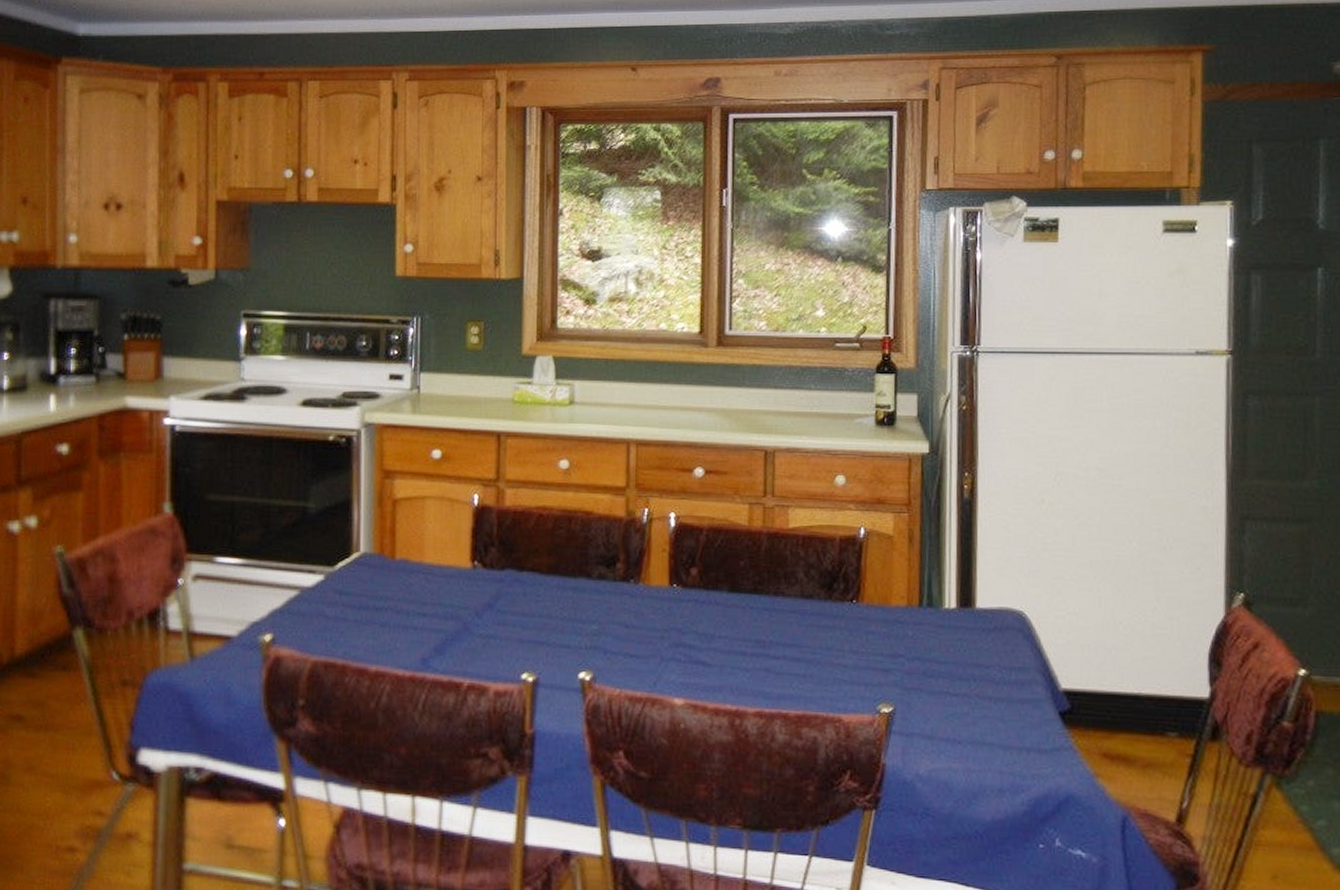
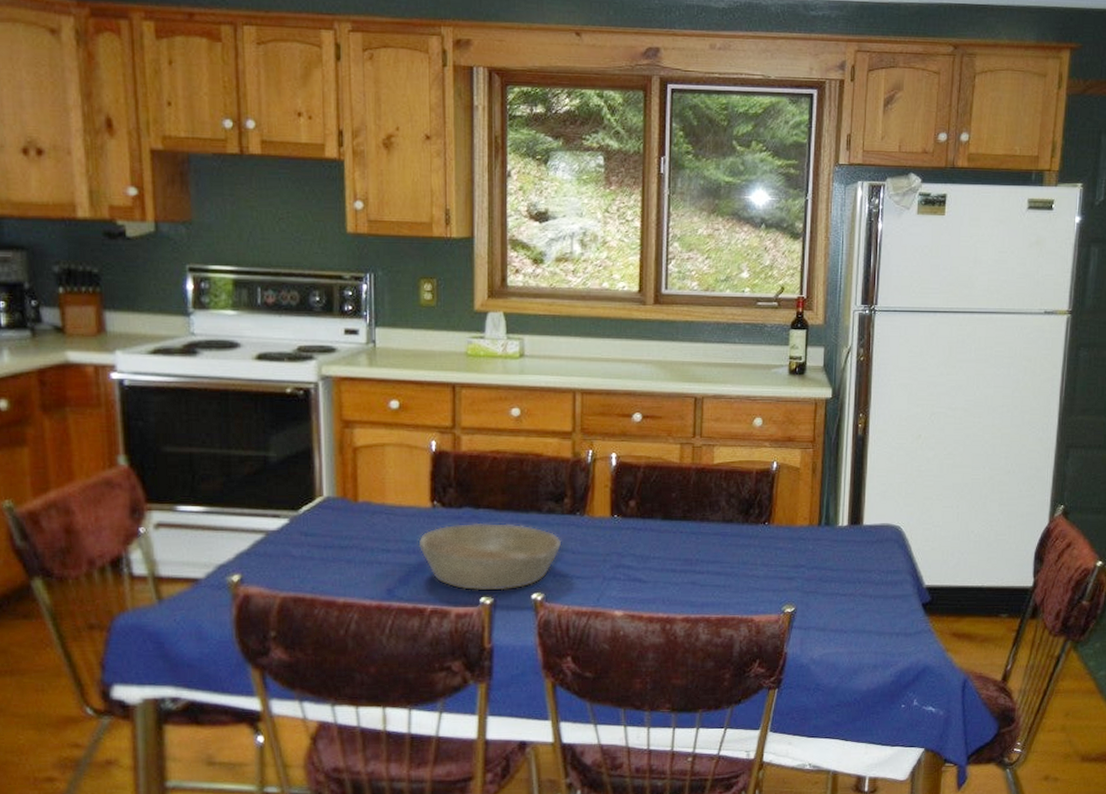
bowl: none [456,586,614,667] -> present [418,522,562,591]

